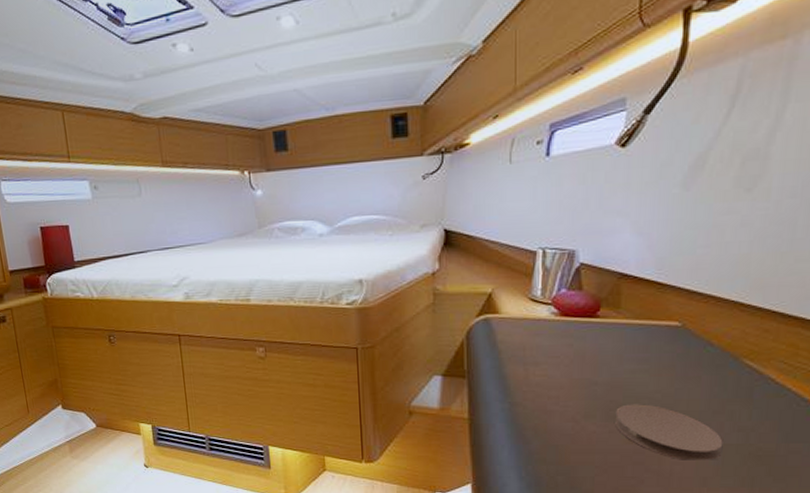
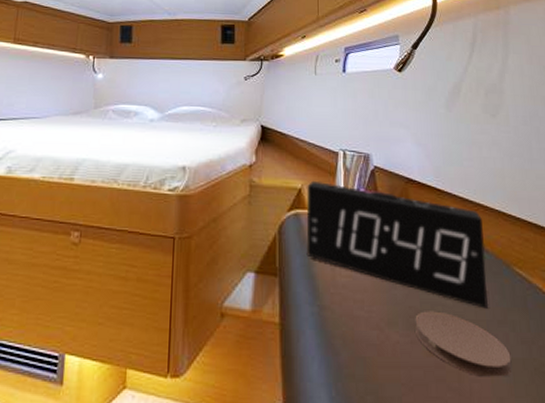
alarm clock: none [497,283,711,400] -> present [306,180,489,309]

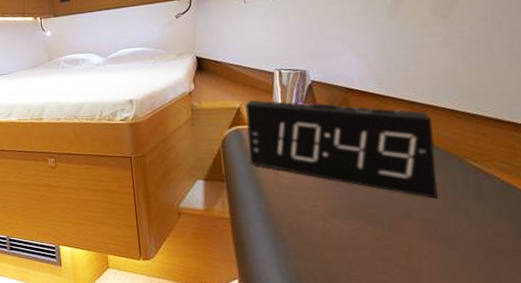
coaster: present [415,311,511,377] -> none [360,203,464,256]

